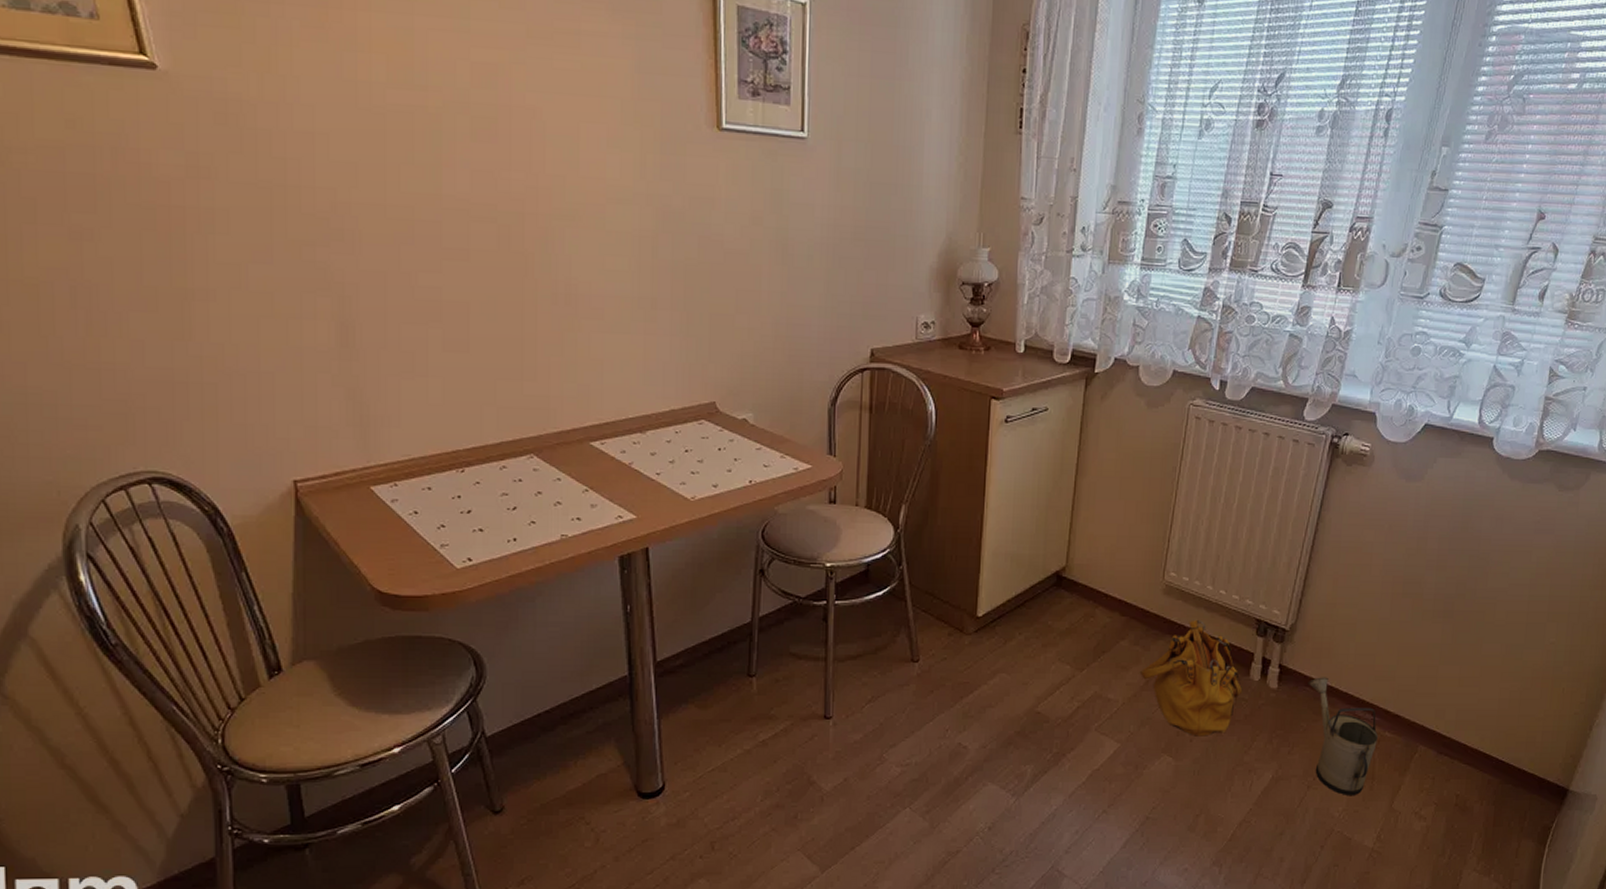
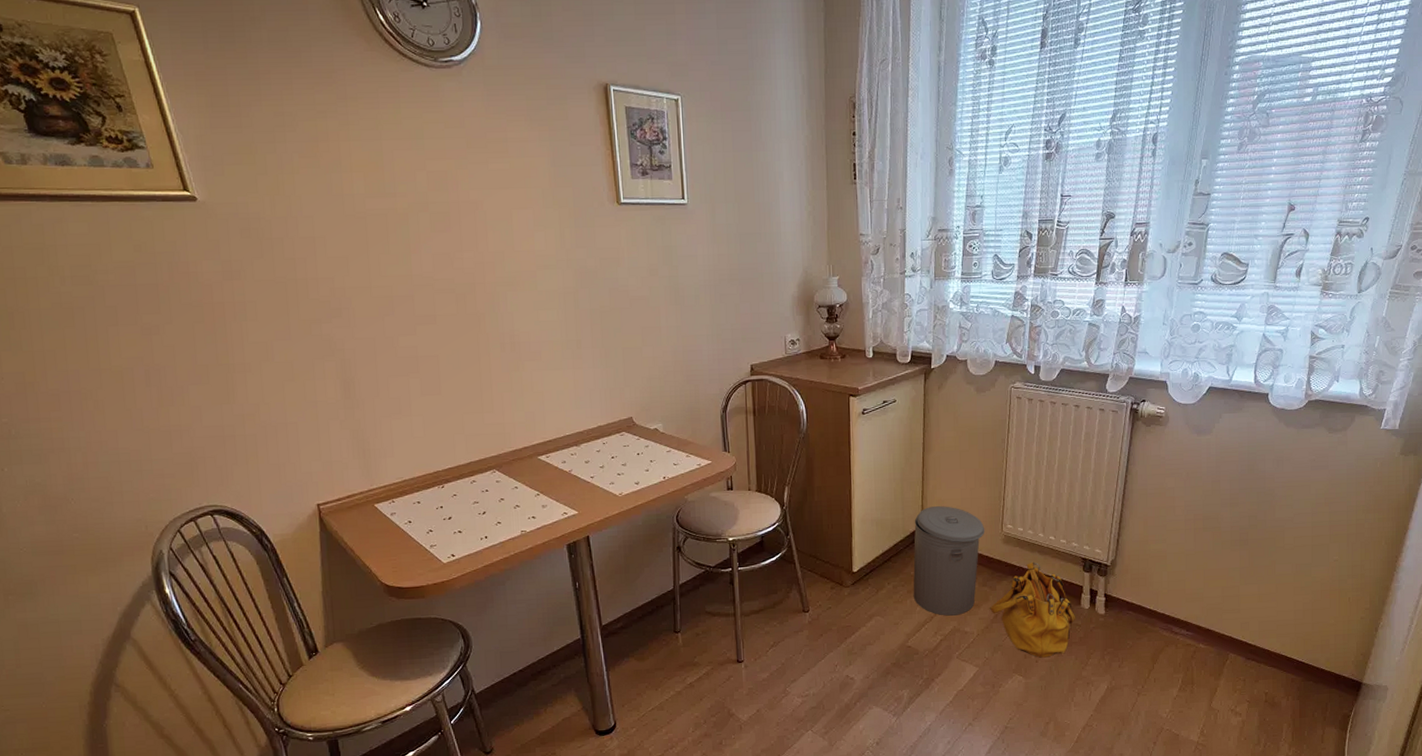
can: none [1048,543,1143,678] -> present [913,506,985,616]
watering can: present [1308,677,1378,796] -> none [1130,602,1193,700]

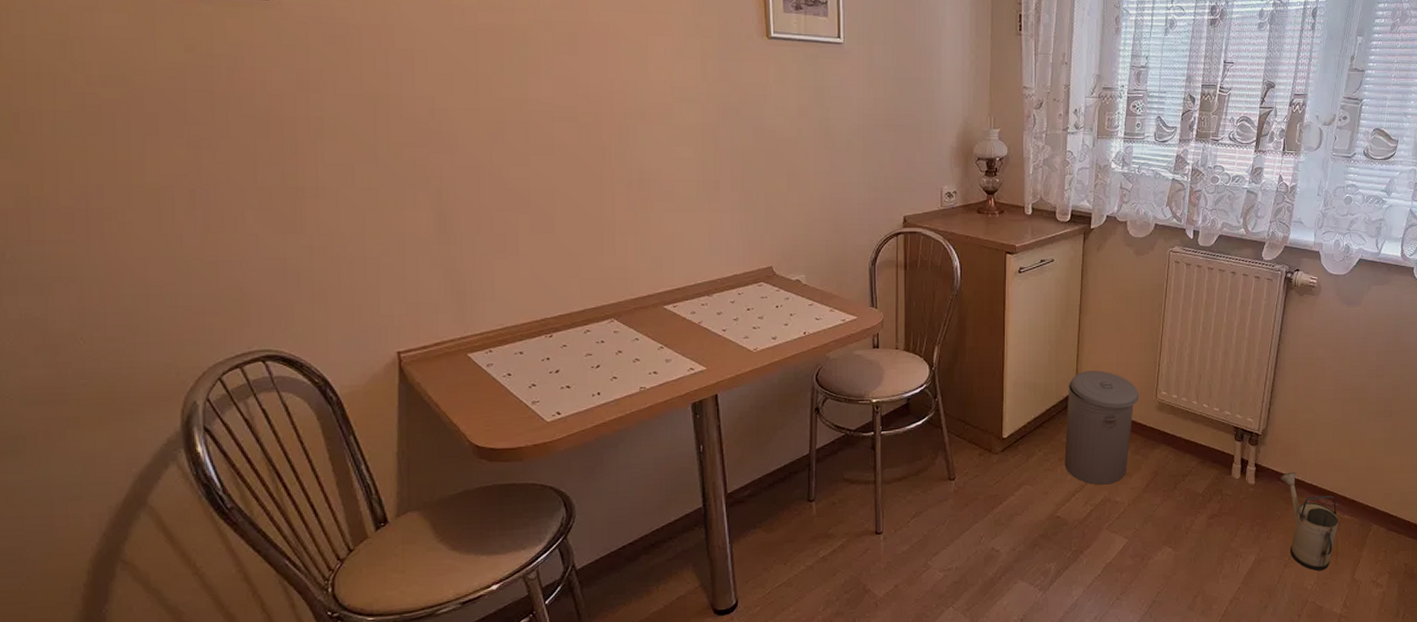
handbag: present [989,561,1076,658] -> none [1141,430,1227,529]
watering can: none [1130,602,1193,700] -> present [1279,472,1339,571]

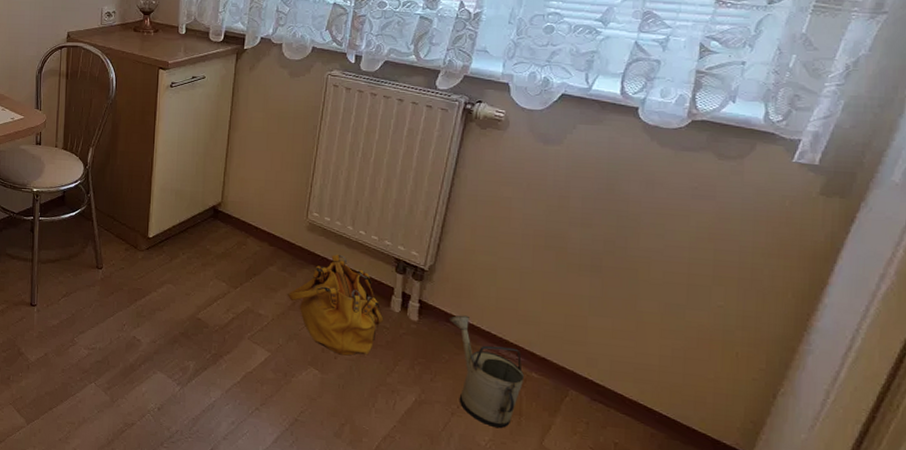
can: present [1064,371,1140,485] -> none [207,184,289,296]
handbag: none [1141,430,1227,529] -> present [287,254,384,356]

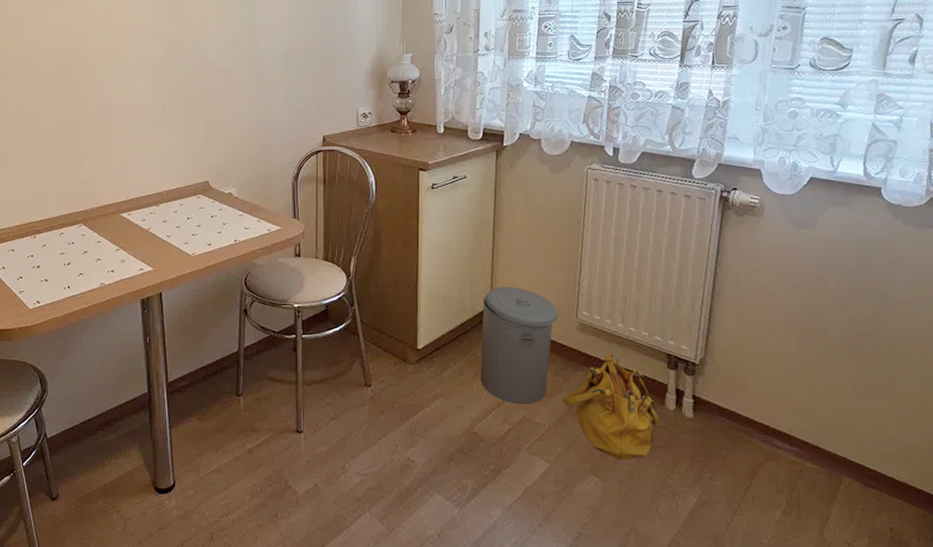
can: none [207,184,289,296] -> present [480,287,559,404]
watering can: present [448,315,524,429] -> none [722,408,799,524]

